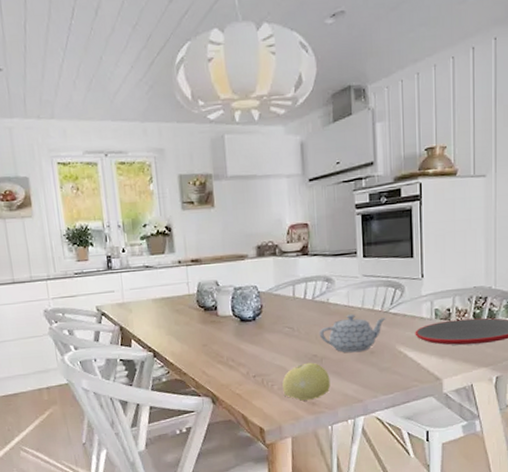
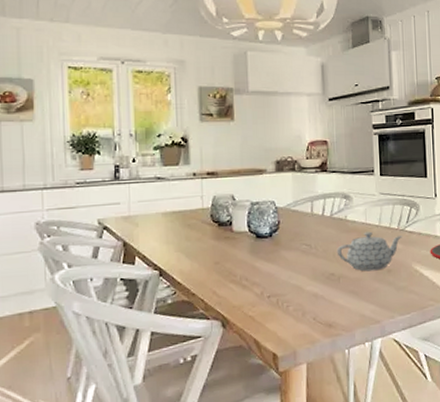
fruit: present [282,362,331,401] -> none [298,281,348,323]

